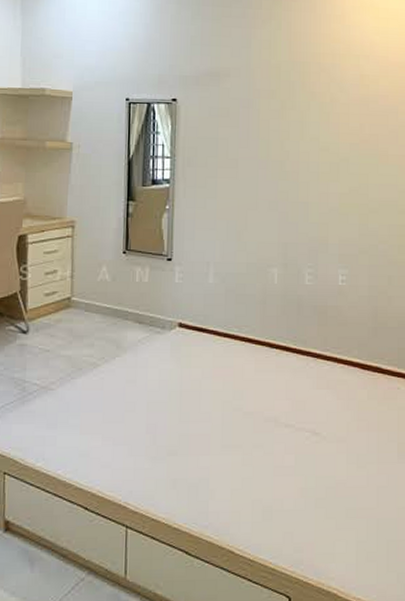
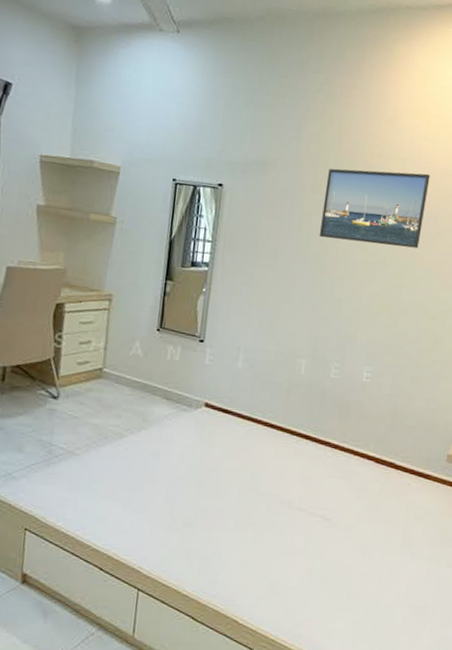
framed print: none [278,68,385,144] -> present [319,168,430,249]

